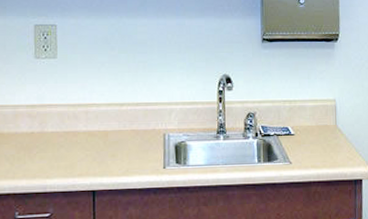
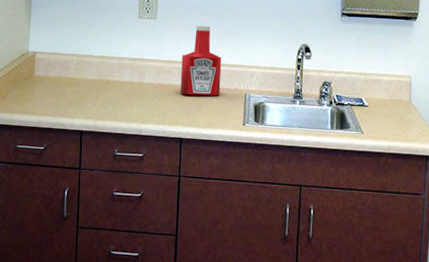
ketchup bottle: none [89,62,136,142] -> present [180,26,222,96]

